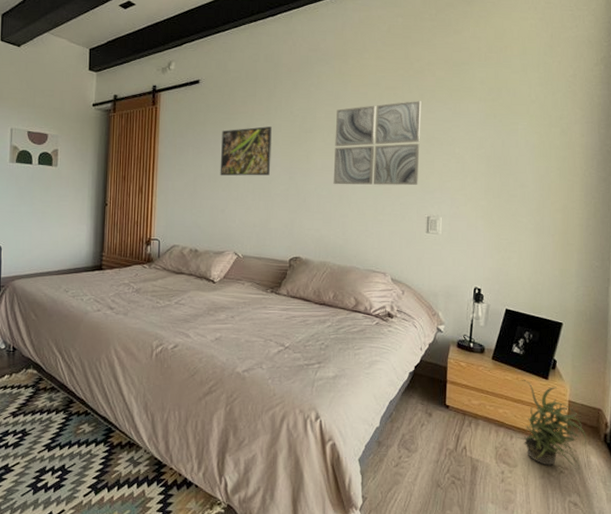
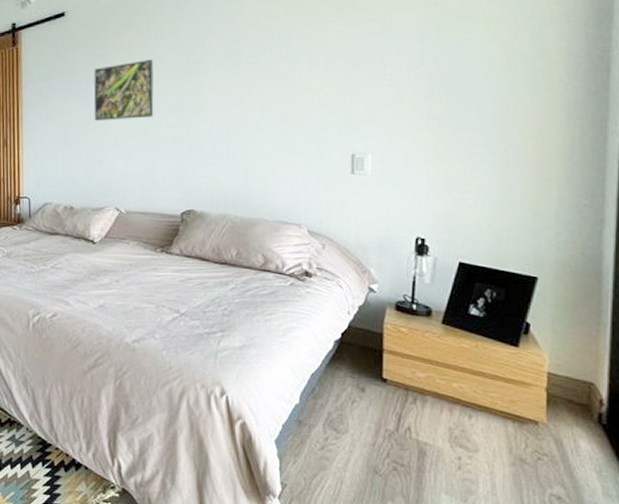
wall art: present [333,100,422,186] -> none [230,12,340,123]
potted plant: present [517,380,586,472] -> none [478,348,573,459]

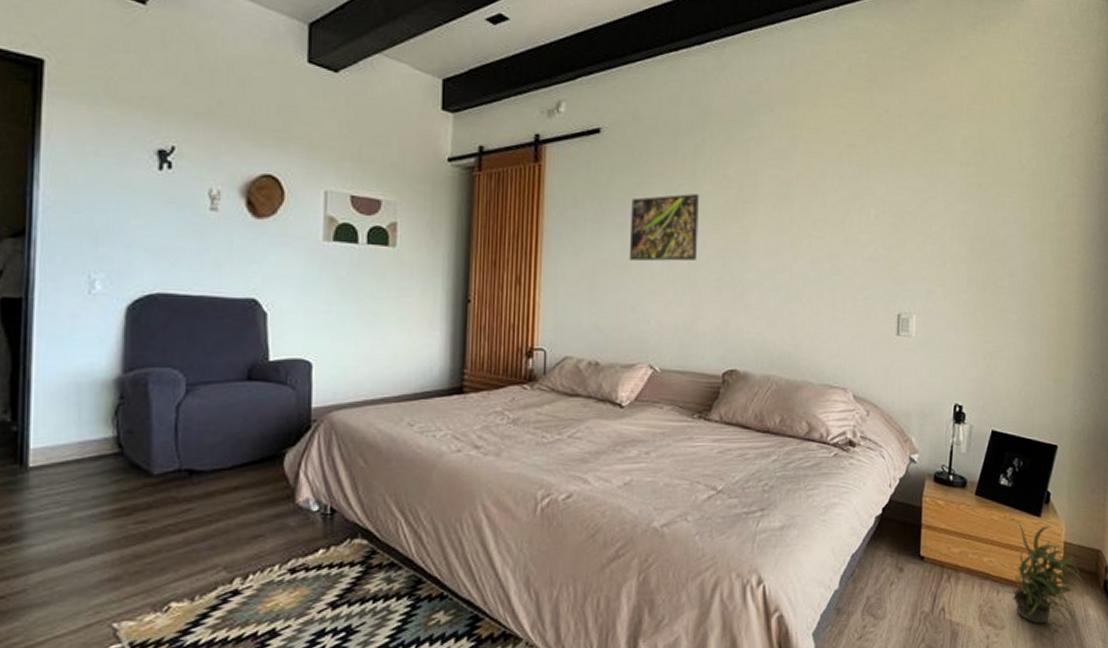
potted plant: none [478,348,573,459] -> present [1005,519,1084,630]

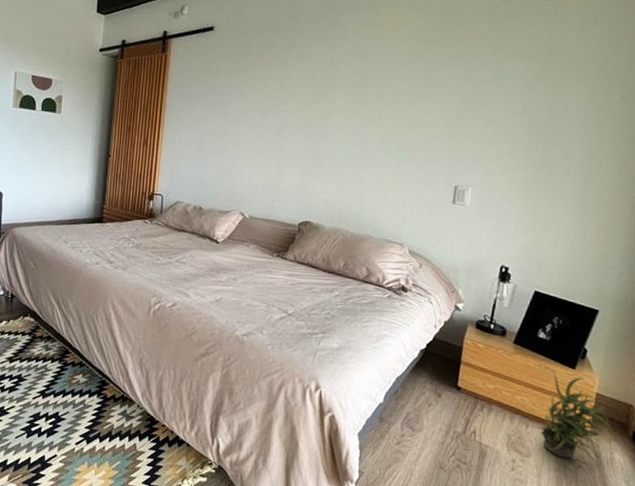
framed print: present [629,194,699,261] -> none [230,80,289,133]

